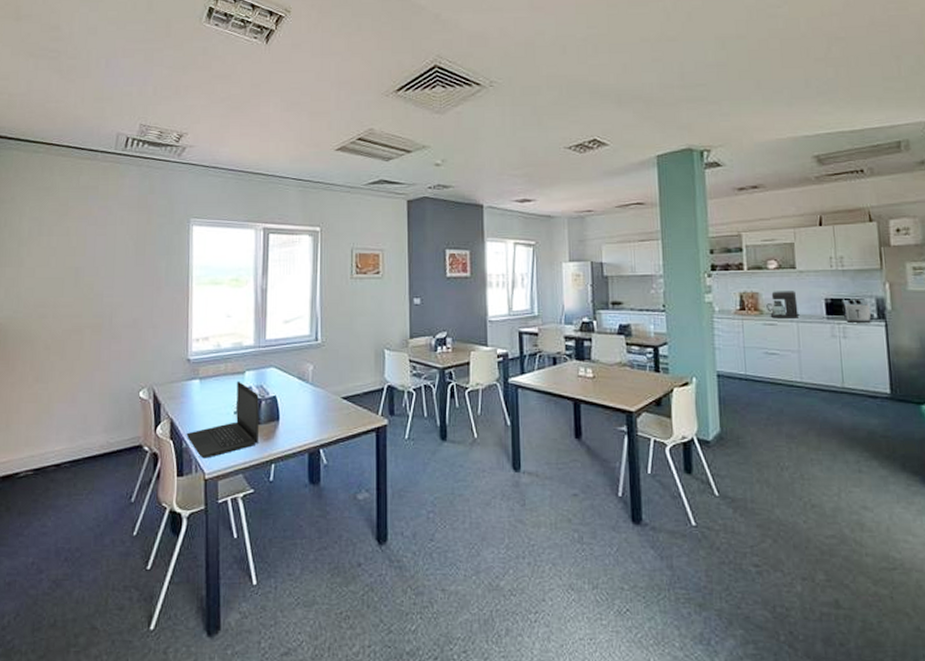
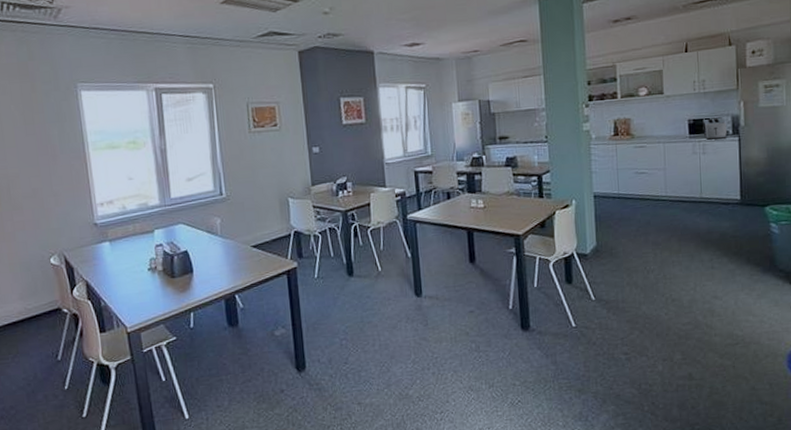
laptop: present [186,381,259,459] -> none [103,239,175,314]
coffee maker: present [766,291,798,319] -> none [637,114,665,141]

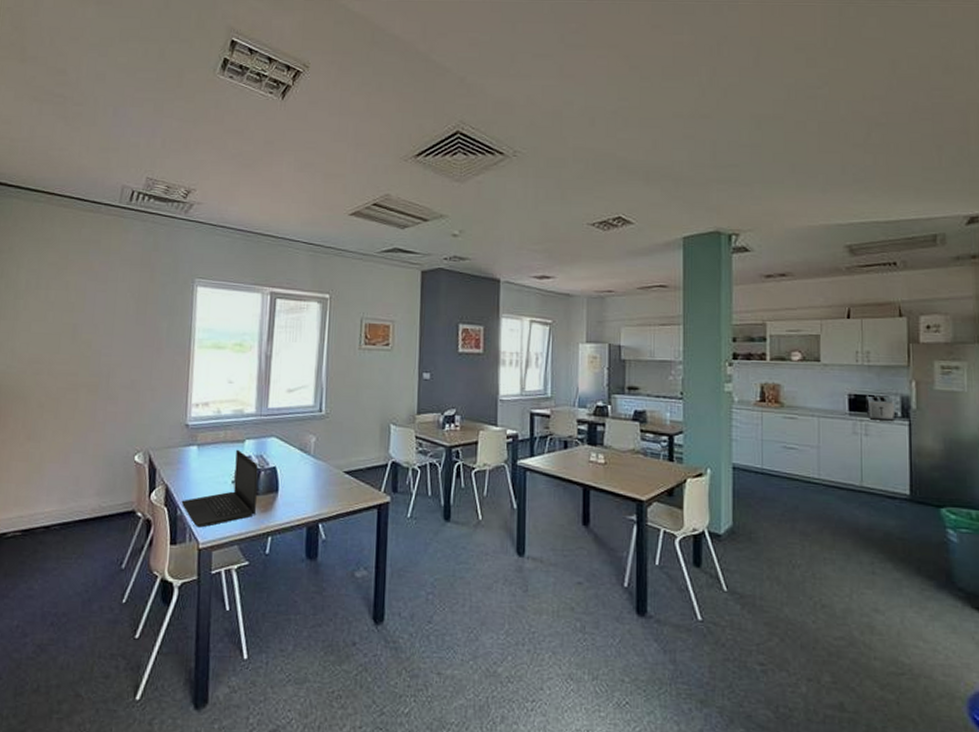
laptop: none [103,239,175,314] -> present [181,449,258,528]

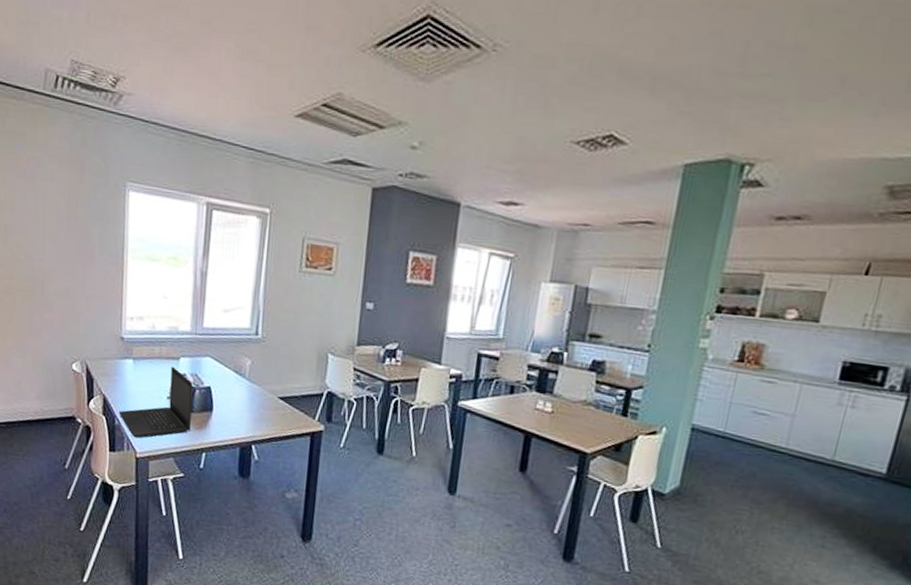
toaster: present [866,395,894,421] -> none [859,364,896,395]

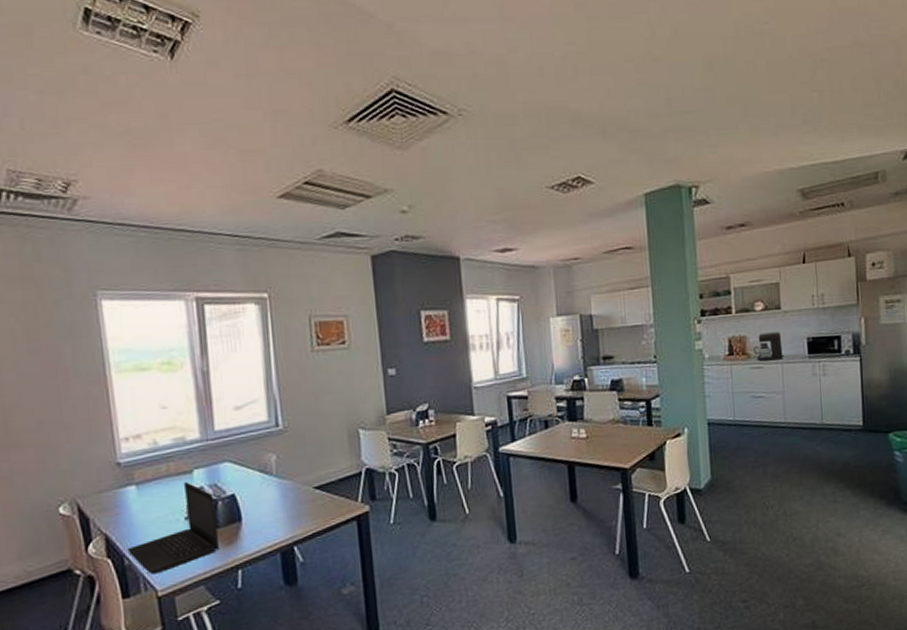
coffee maker: none [769,345,810,379] -> present [753,332,783,362]

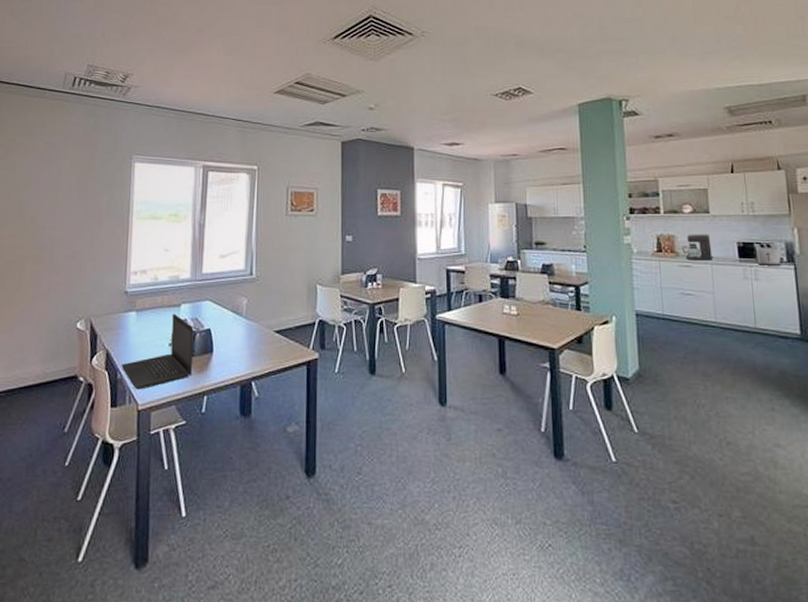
toaster: none [822,335,848,360] -> present [753,242,781,265]

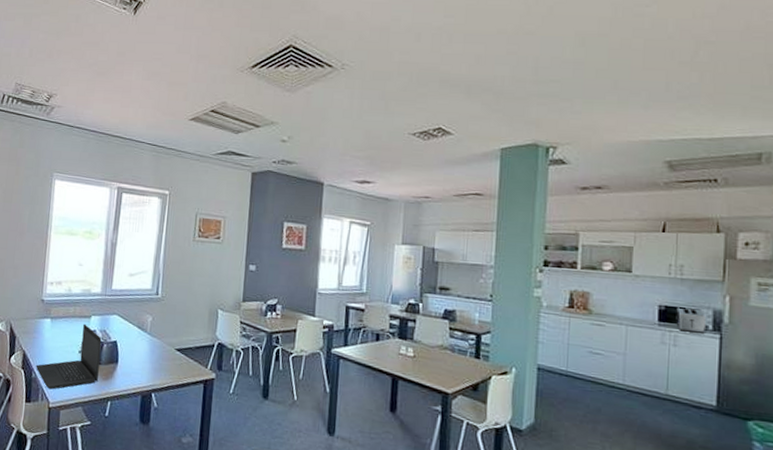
coffee maker: present [682,234,713,261] -> none [596,292,629,322]

